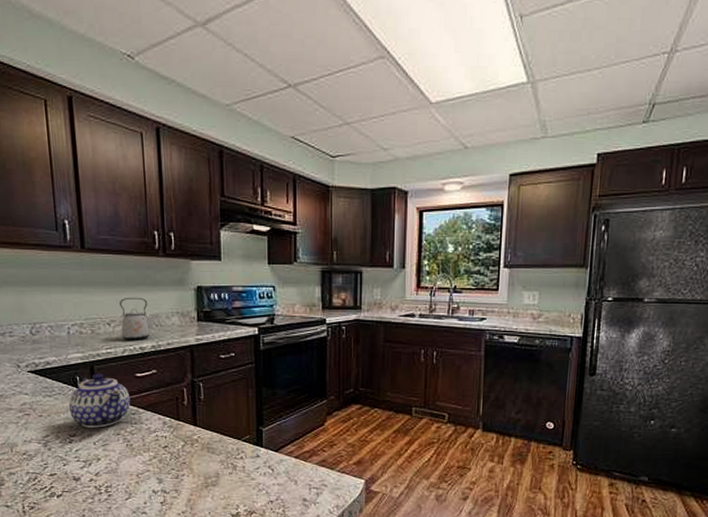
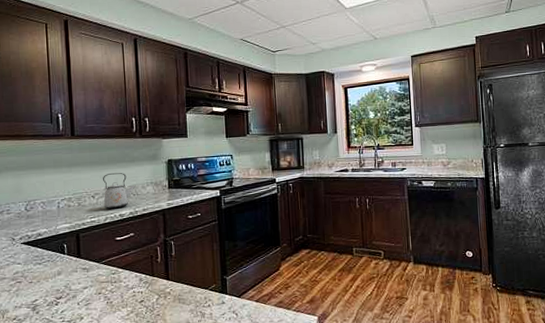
teapot: present [68,373,131,428] -> none [56,240,111,290]

